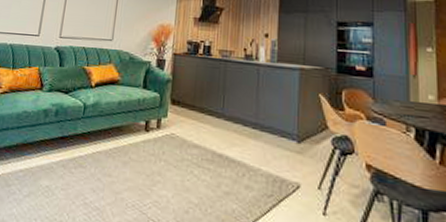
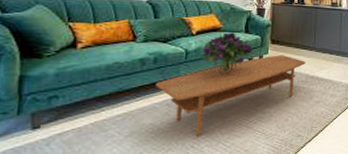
coffee table: none [54,120,212,213] -> present [155,55,306,137]
bouquet: none [99,86,150,137] -> present [202,32,252,74]

